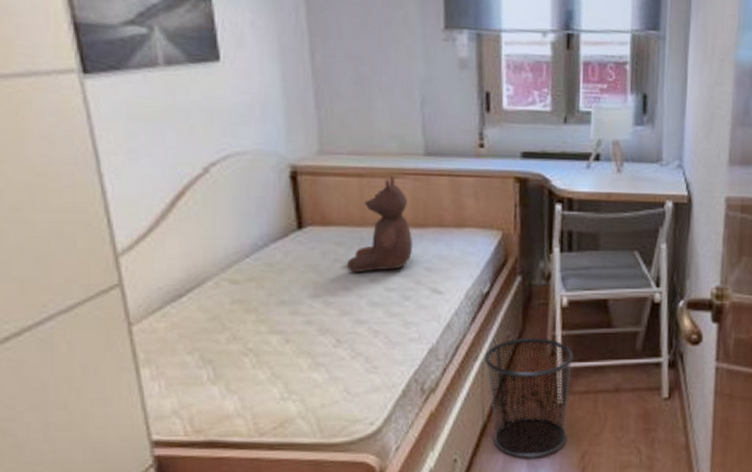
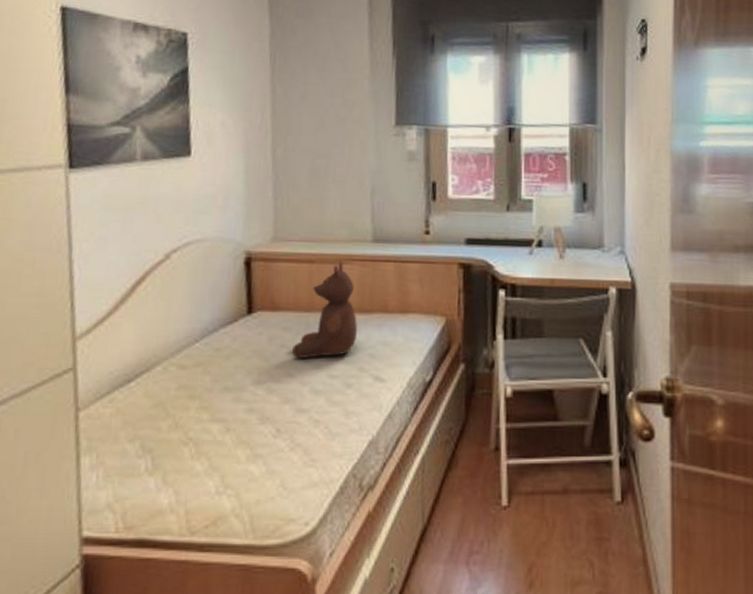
waste bin: present [484,337,574,458] -> none [425,429,519,569]

